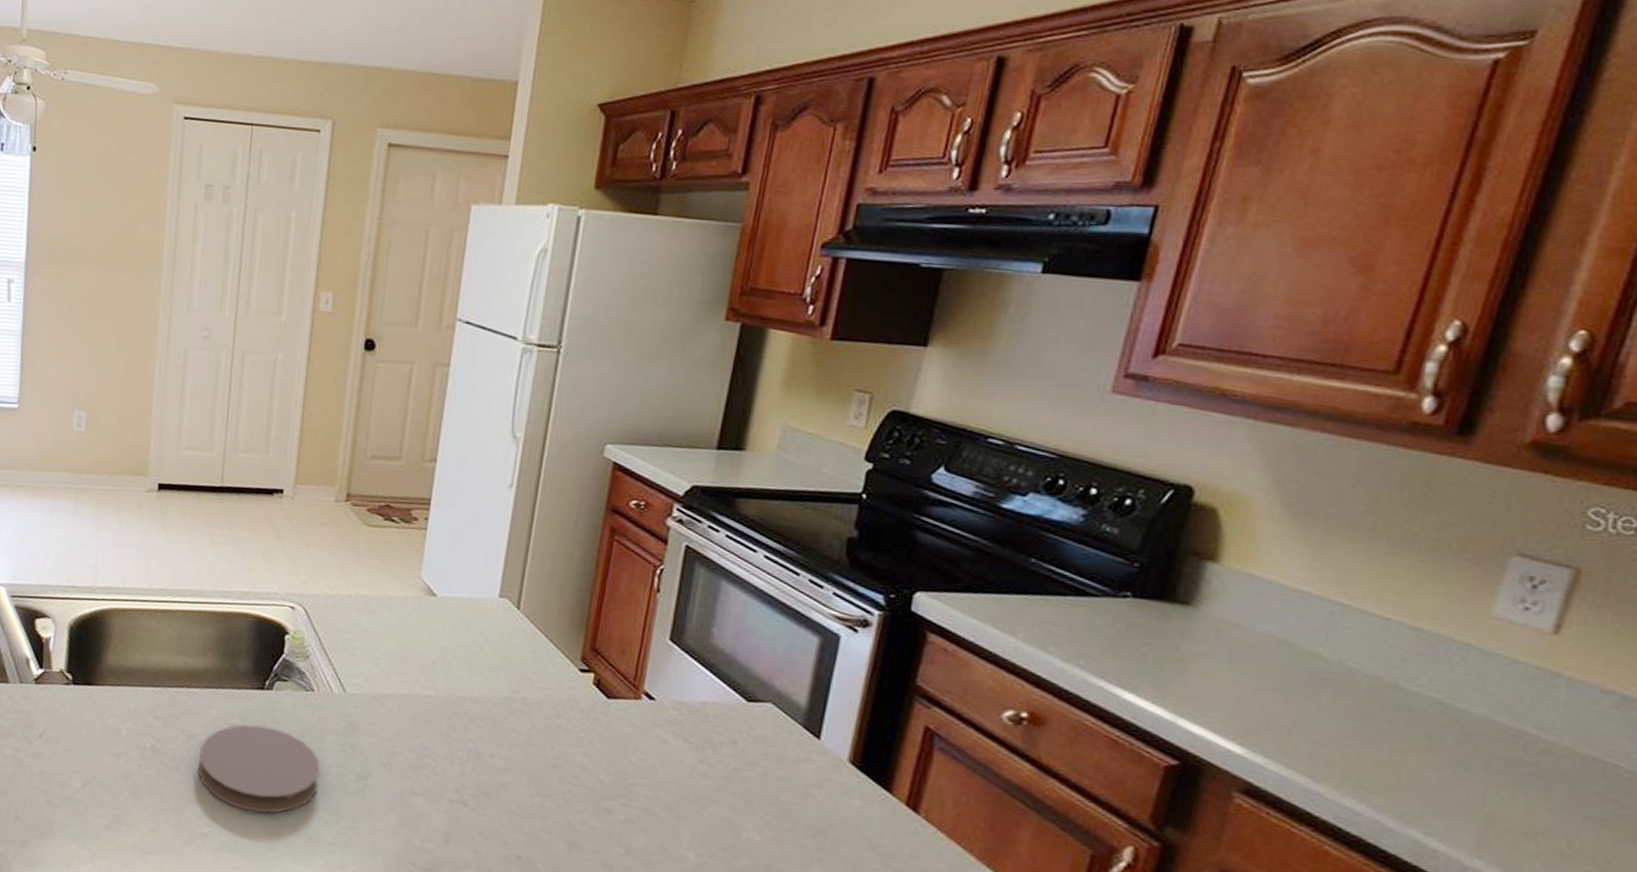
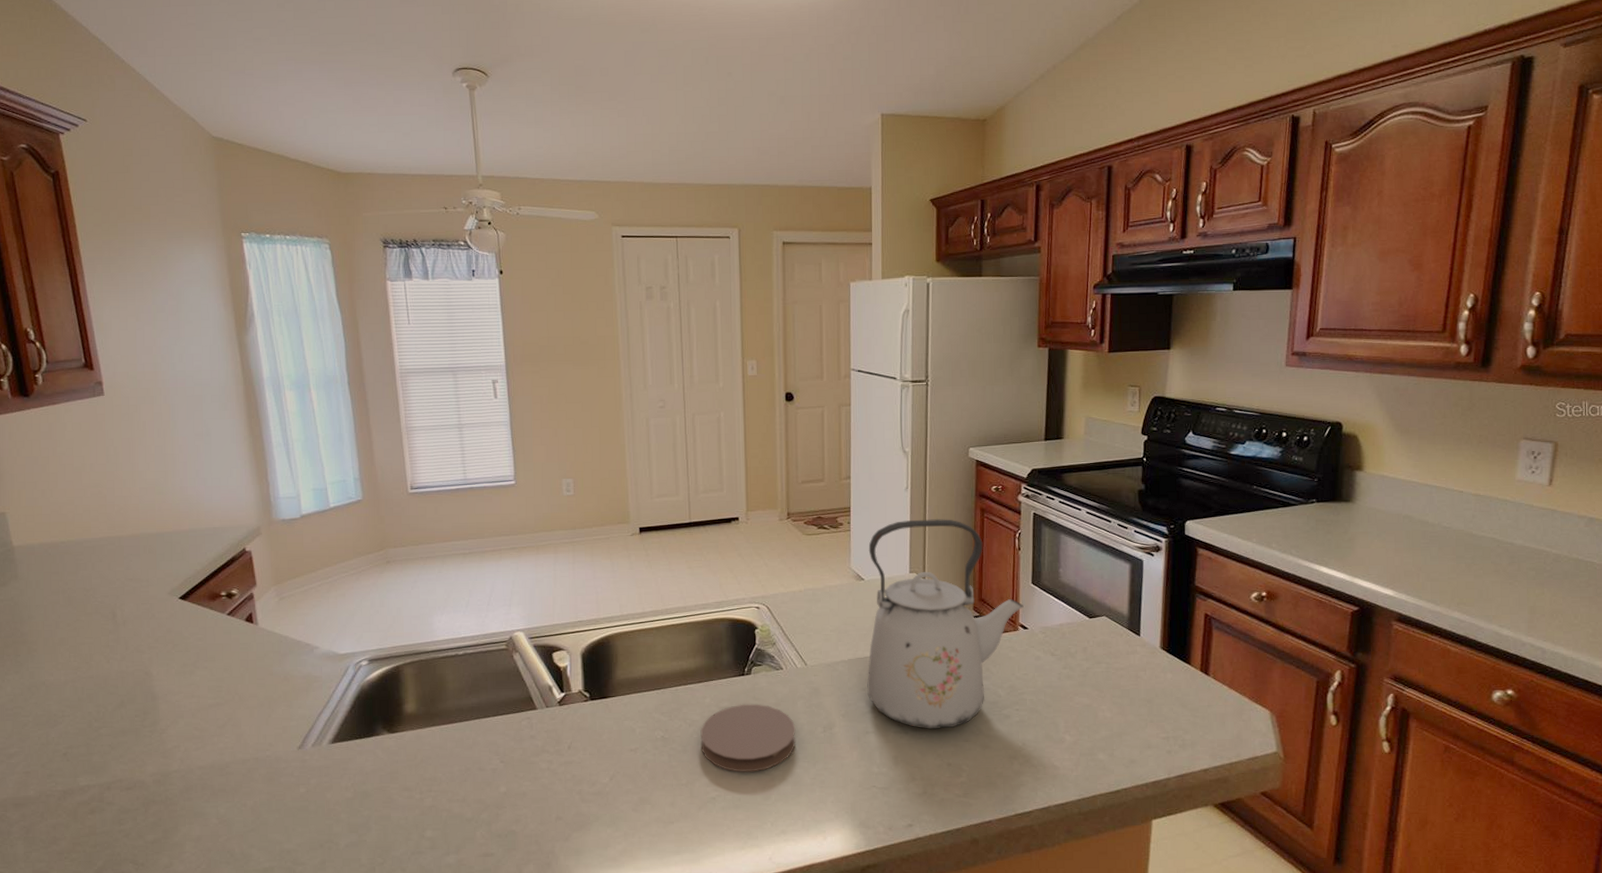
kettle: none [420,527,654,810] -> present [867,518,1024,730]

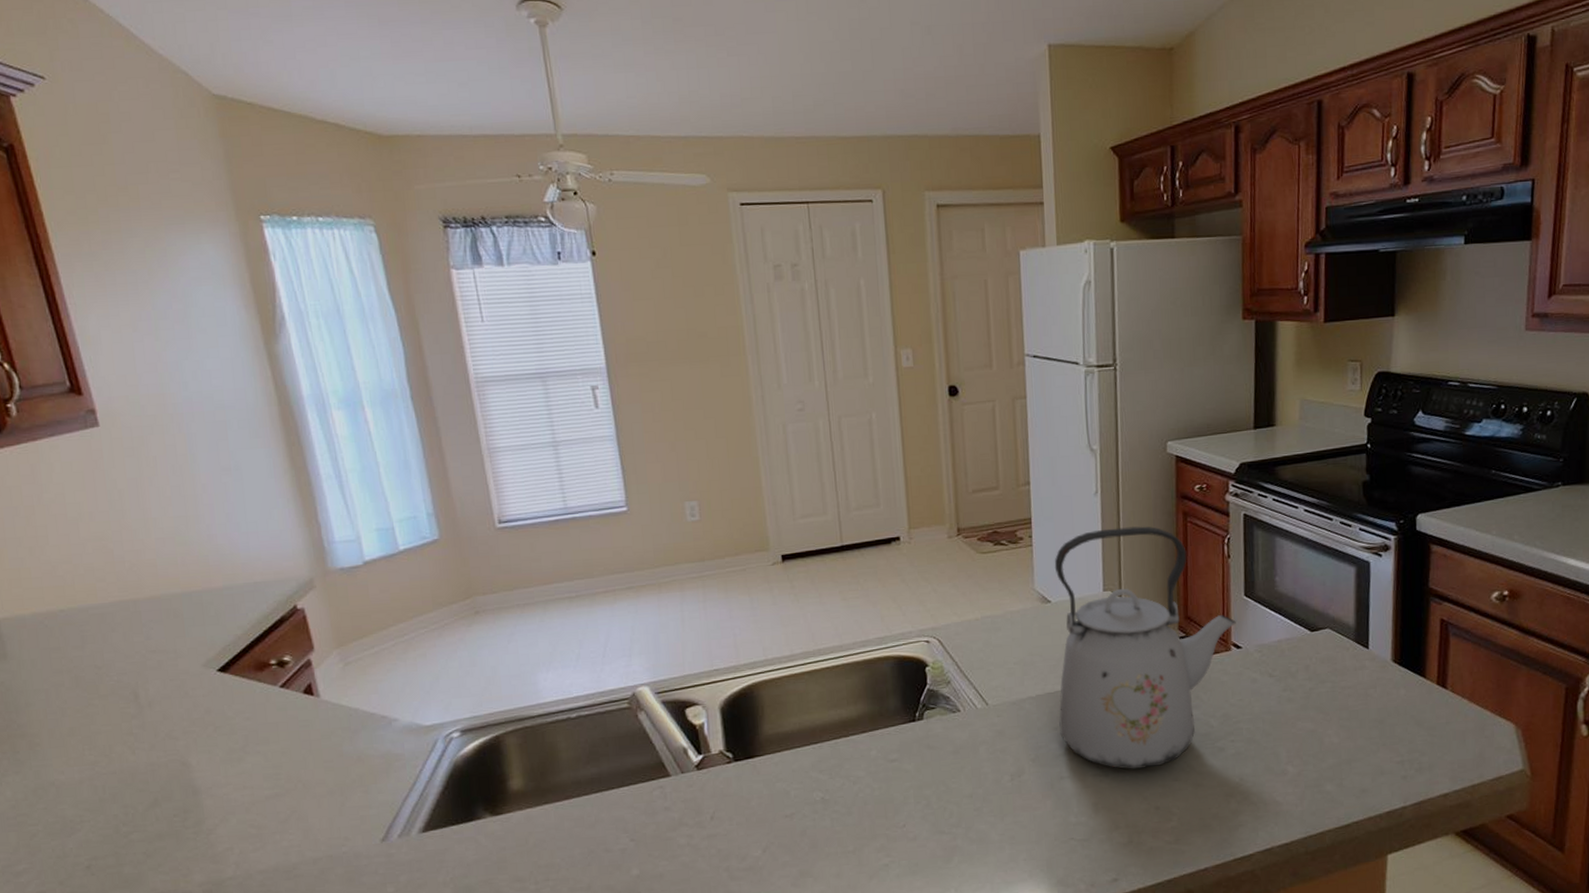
coaster: present [700,704,796,772] -> none [867,753,980,833]

